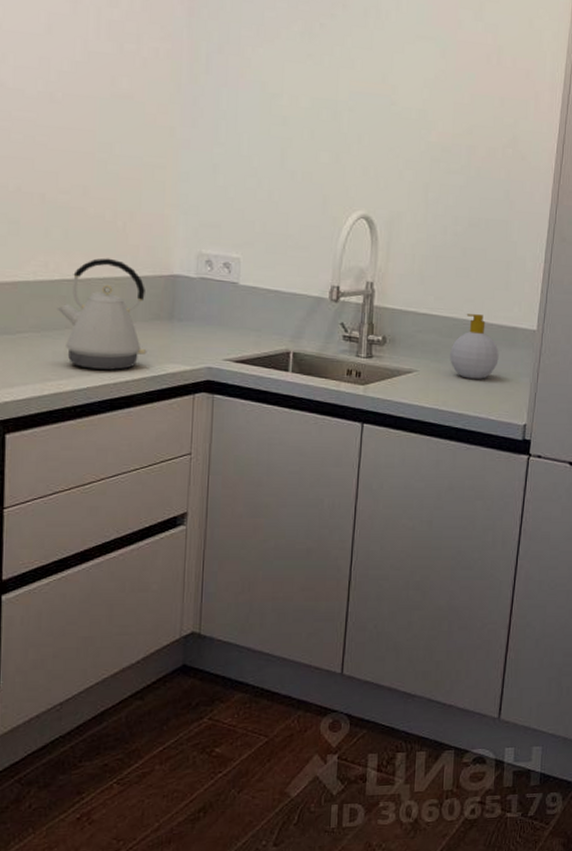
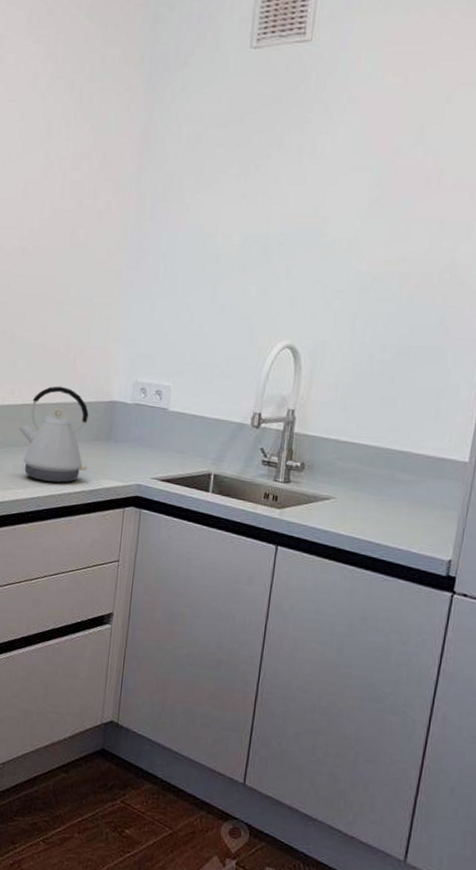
soap bottle: present [450,314,499,379] -> none [370,443,424,510]

